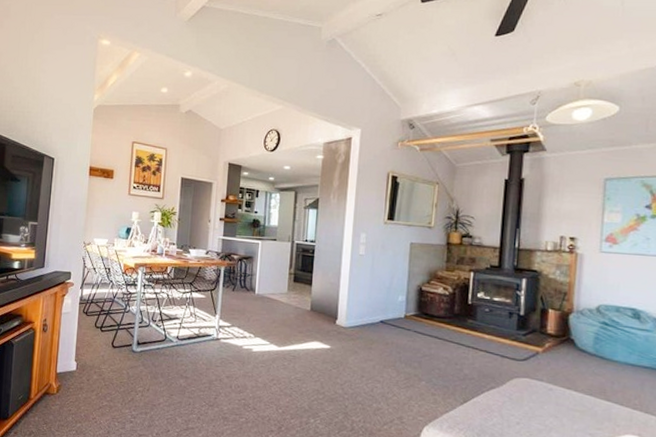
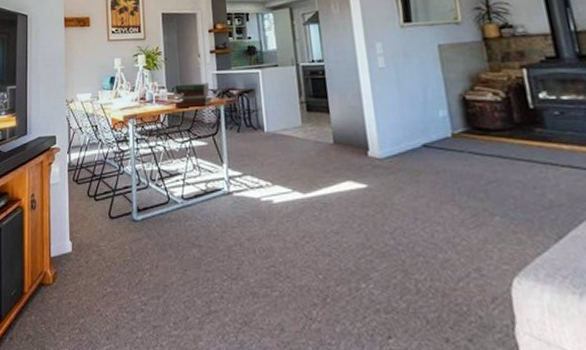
books: none [182,243,214,266] -> present [175,82,211,109]

